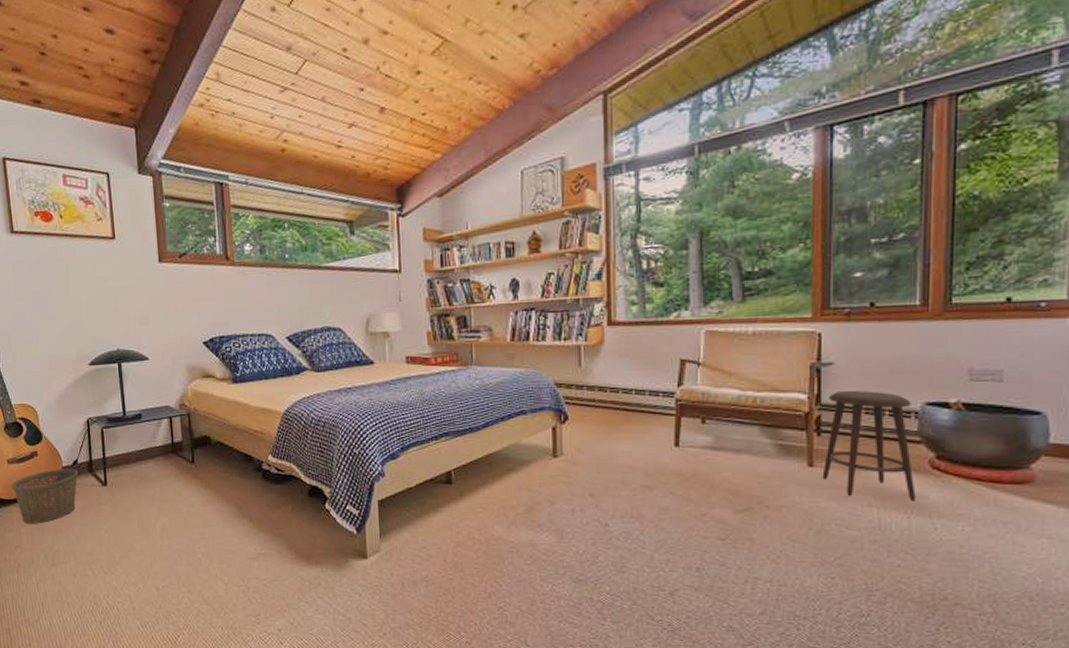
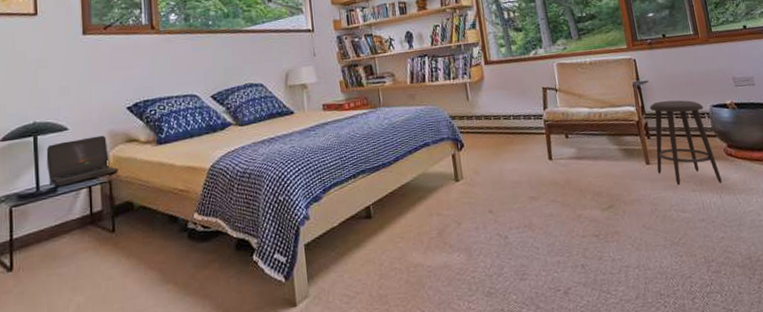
laptop computer: none [130,368,196,415] -> present [46,135,118,188]

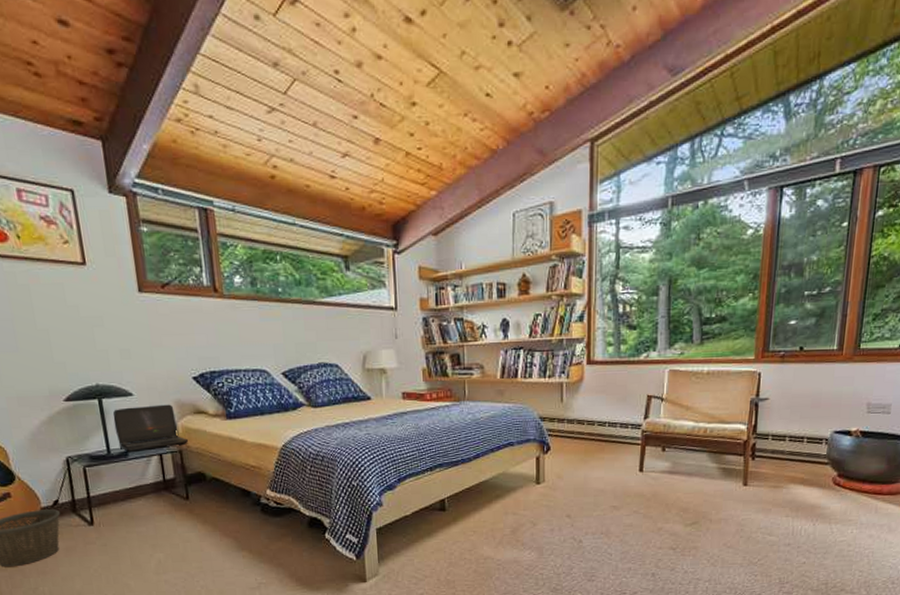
stool: present [649,100,722,186] -> none [753,421,824,511]

